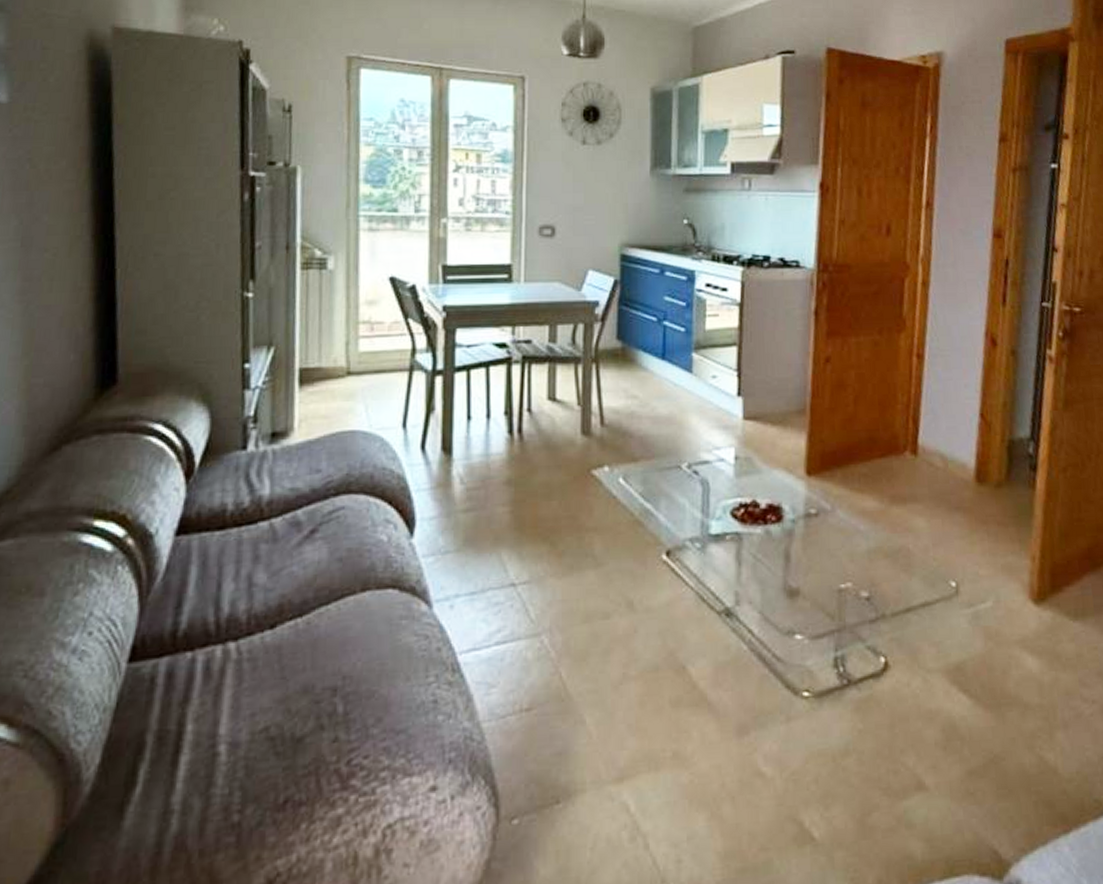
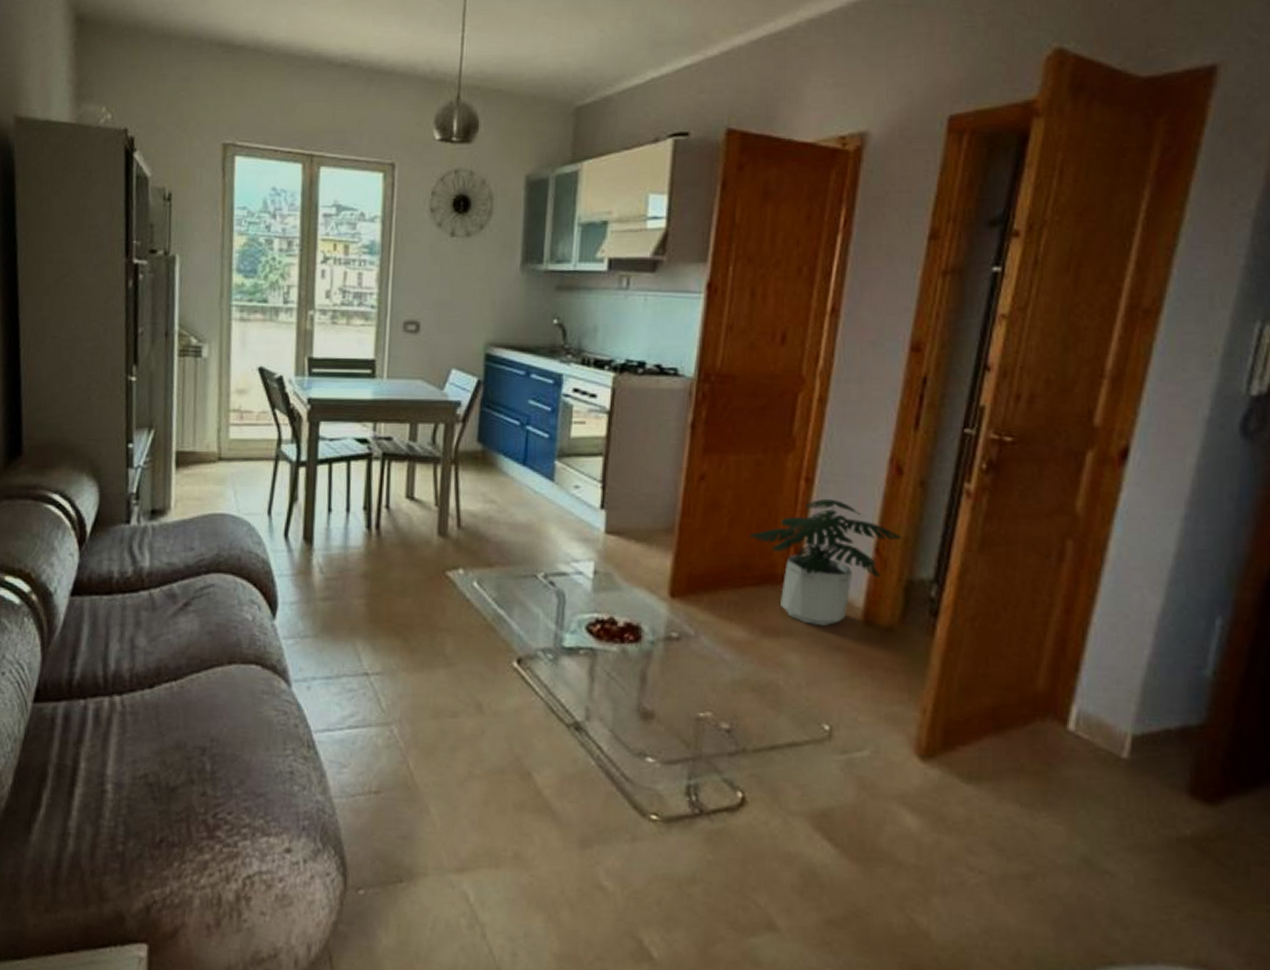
potted plant: none [873,371,1002,489] -> present [749,498,903,626]

